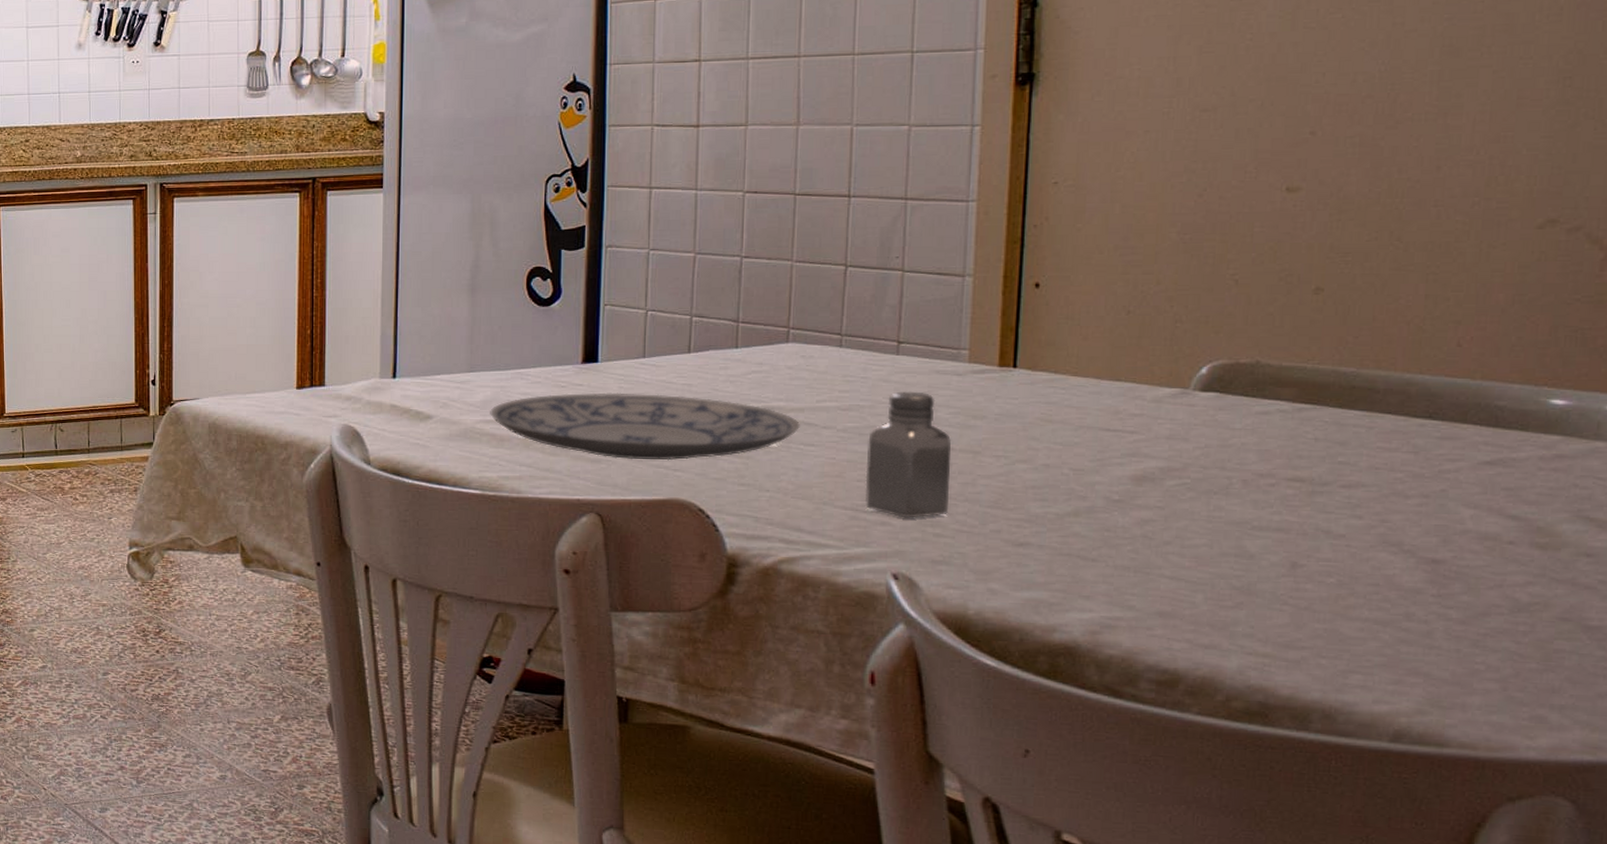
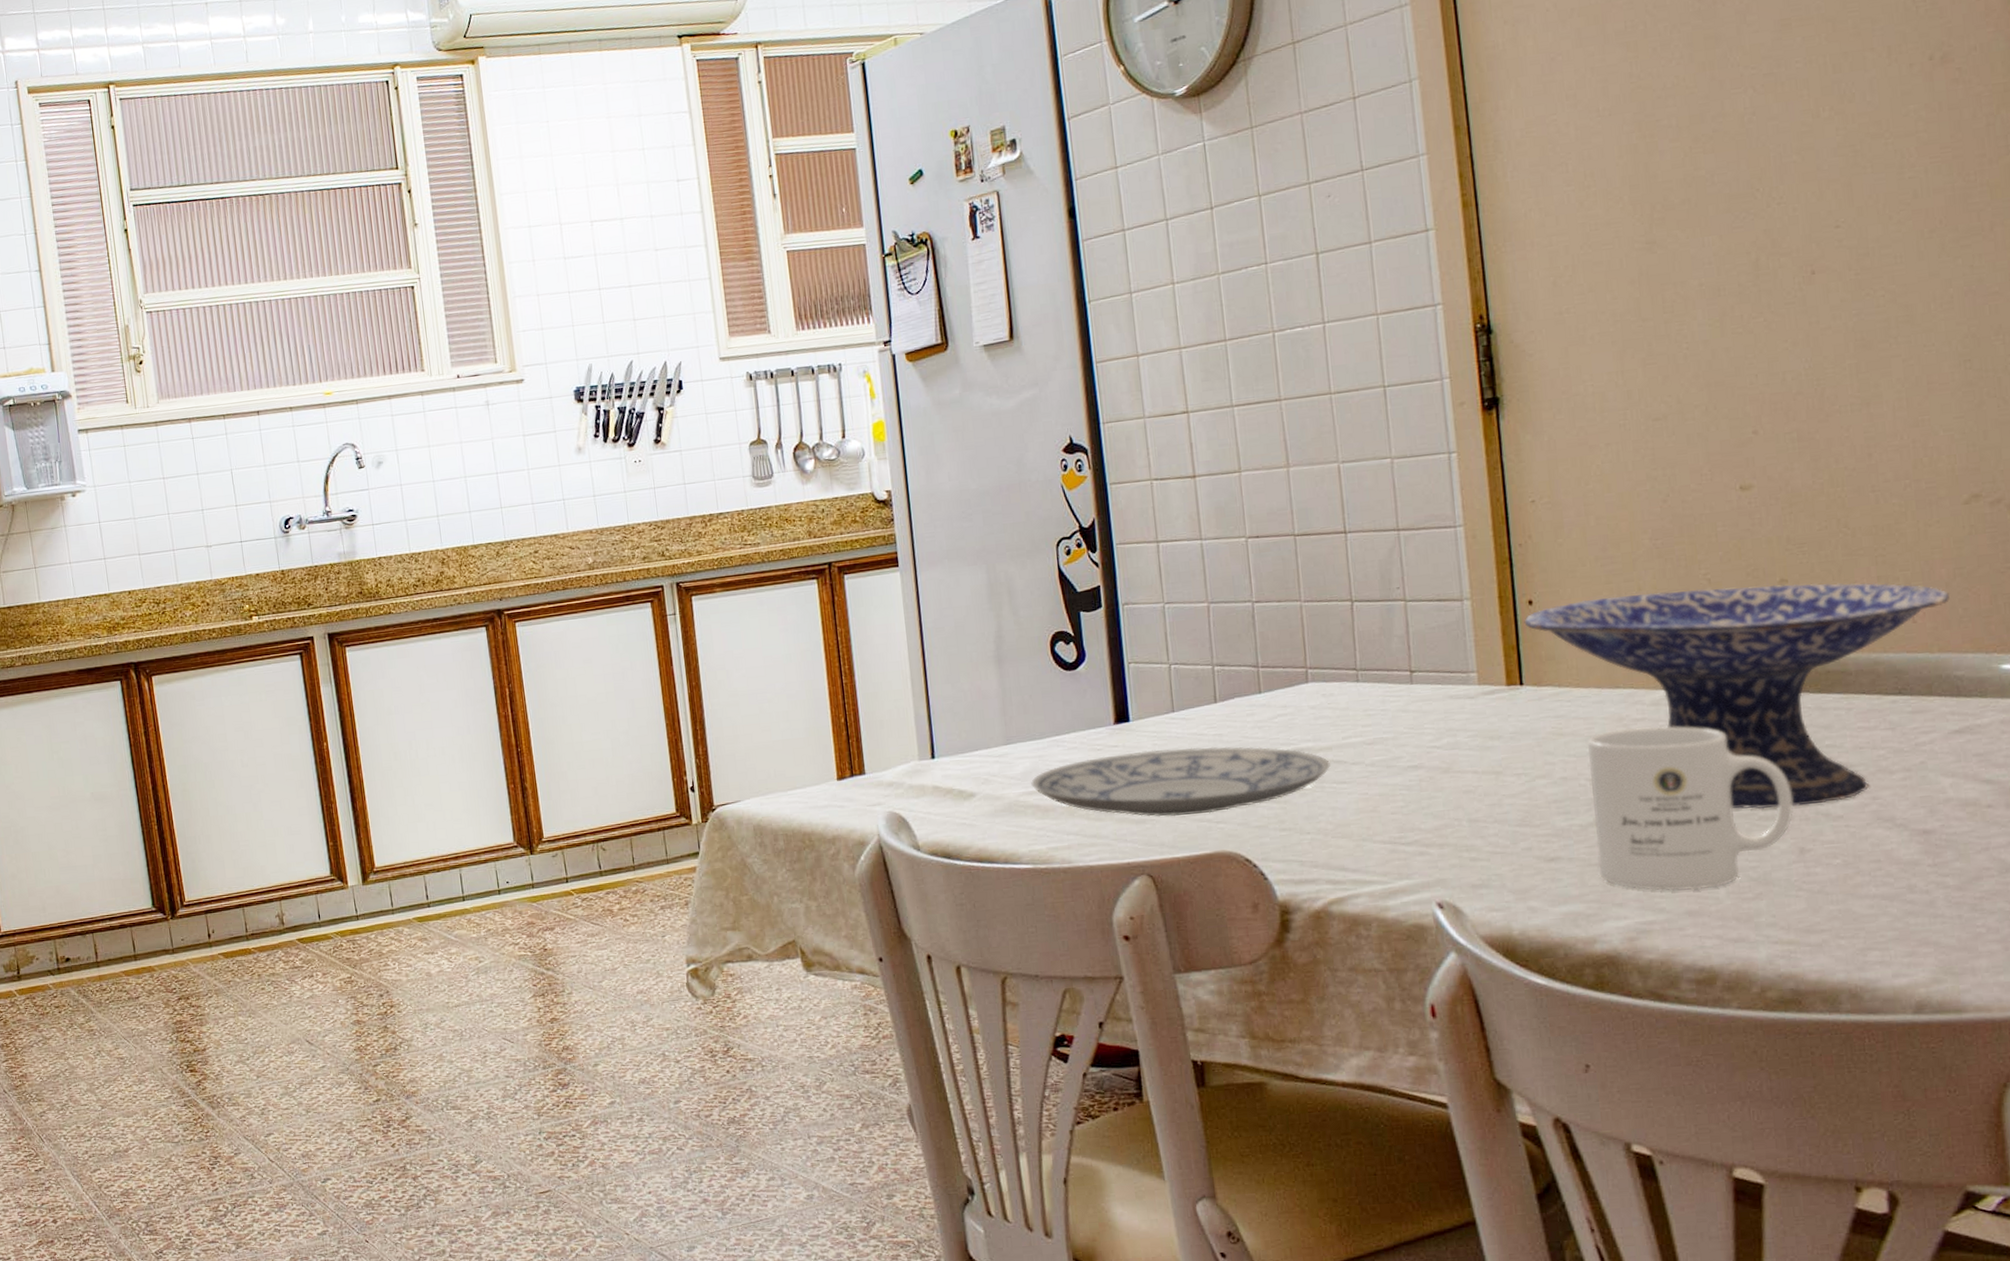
saltshaker: present [865,391,952,518] -> none [1396,718,1480,846]
decorative bowl: none [1027,287,1504,520] -> present [1524,583,1950,809]
mug: none [1070,422,1293,592] -> present [1588,726,1794,891]

